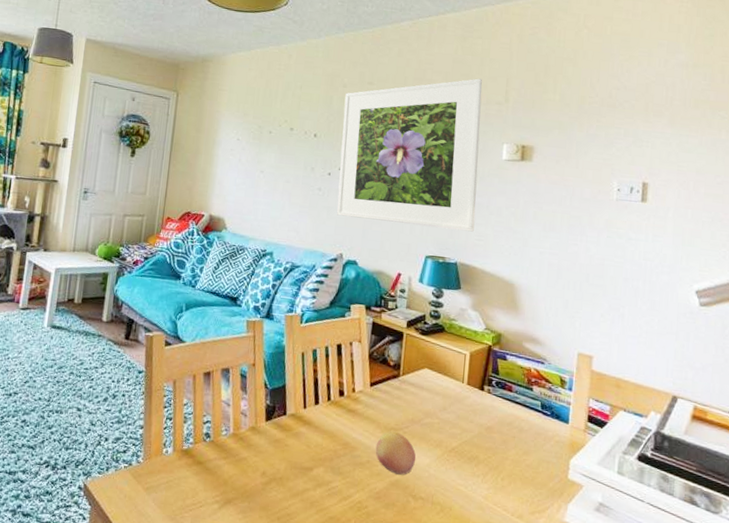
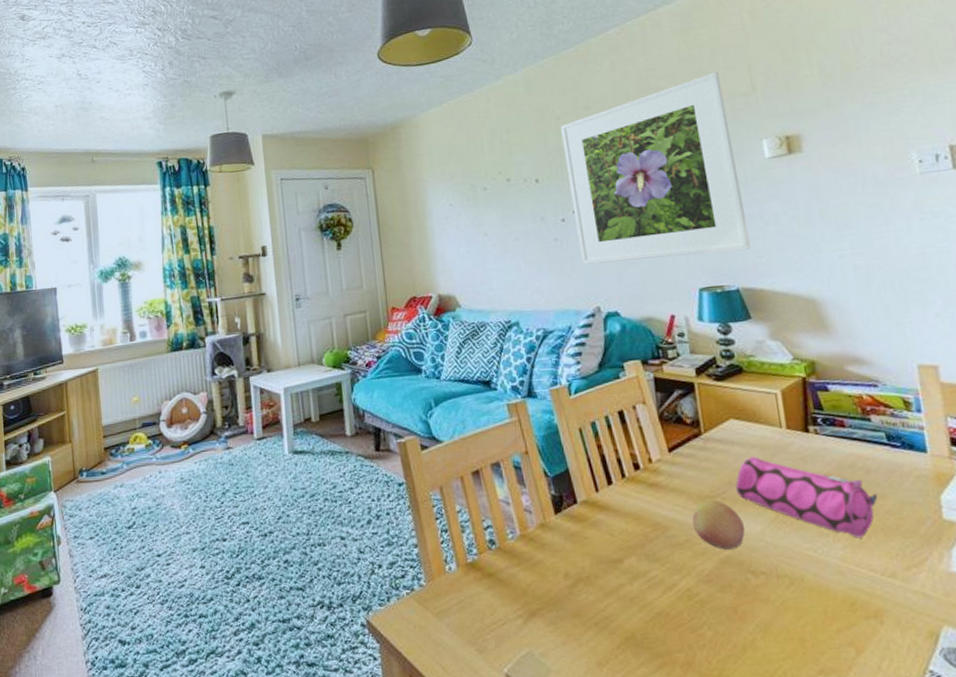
pencil case: none [416,402,524,483] -> present [735,456,878,539]

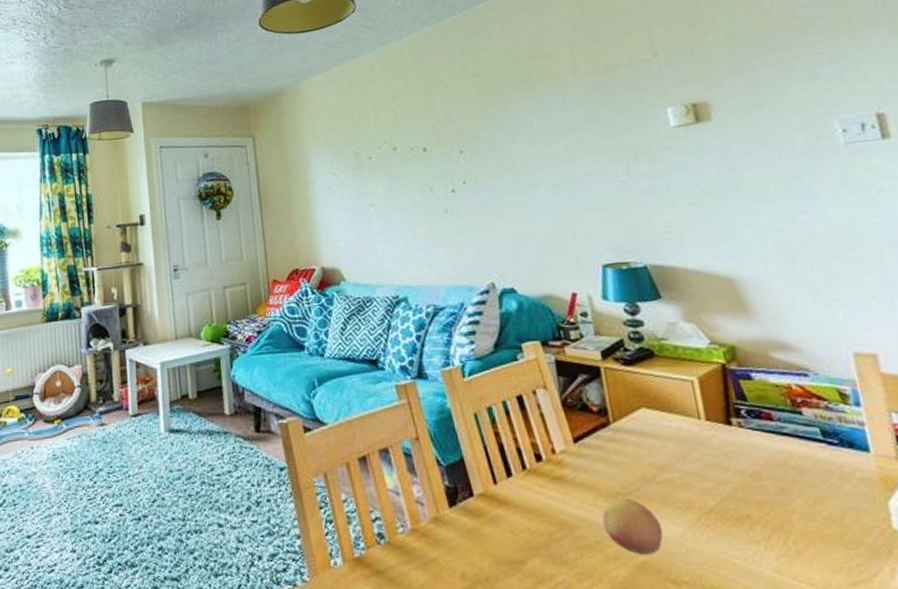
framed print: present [560,72,751,265] -> none [449,37,658,238]
pencil case: present [735,456,878,539] -> none [650,450,815,547]

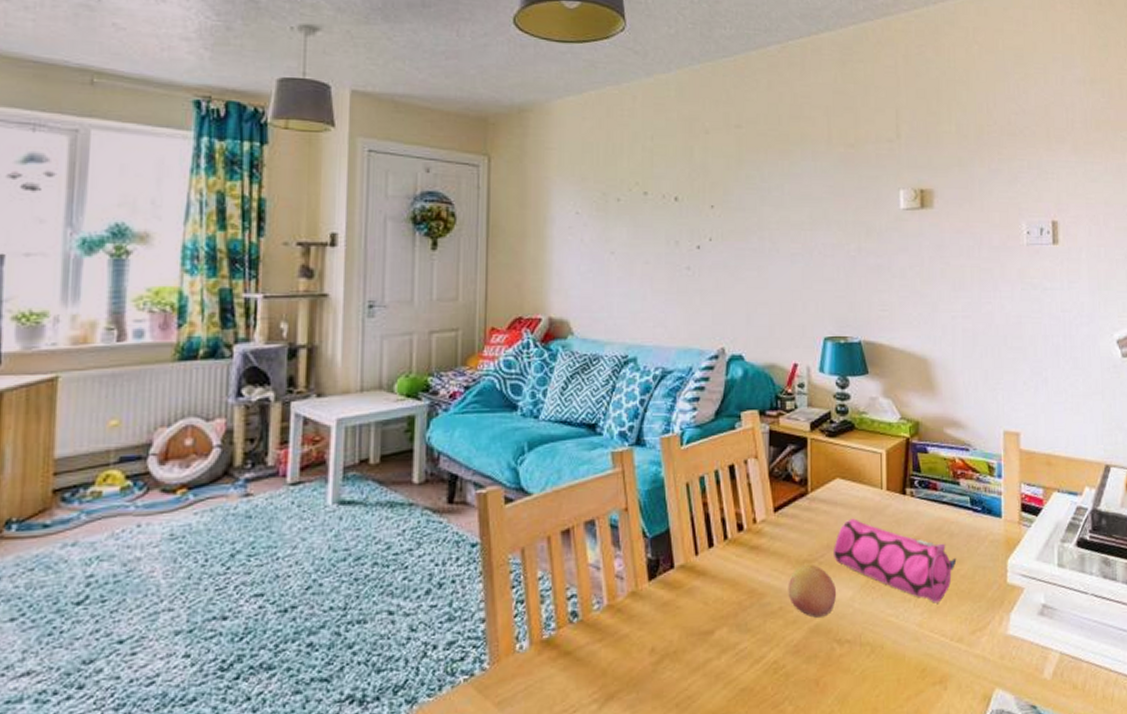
pencil case: none [650,450,815,547] -> present [834,518,957,603]

